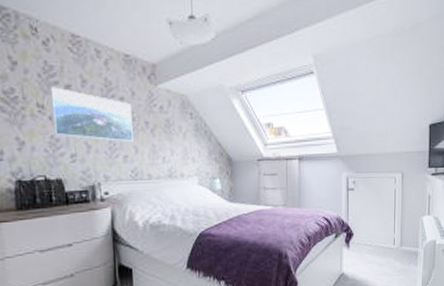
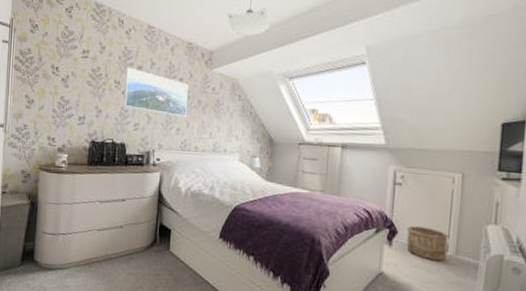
wooden bucket: none [360,226,395,255] -> present [406,226,450,261]

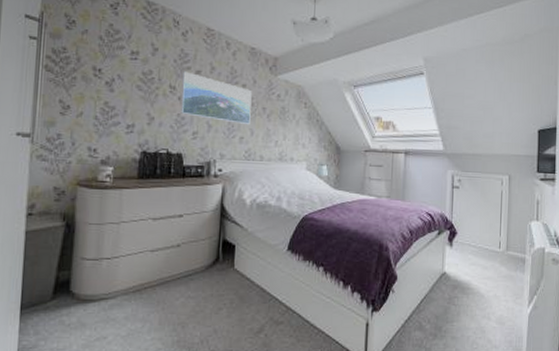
wooden bucket: present [406,226,450,261] -> none [464,226,501,258]

